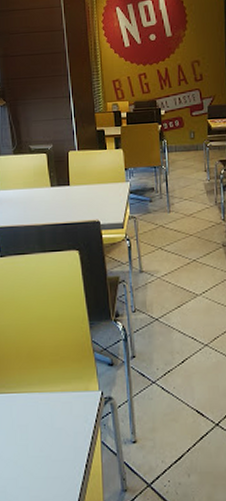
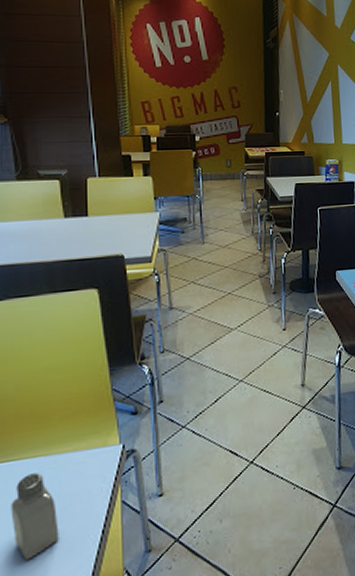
saltshaker: none [14,406,52,479] -> present [11,472,59,561]

